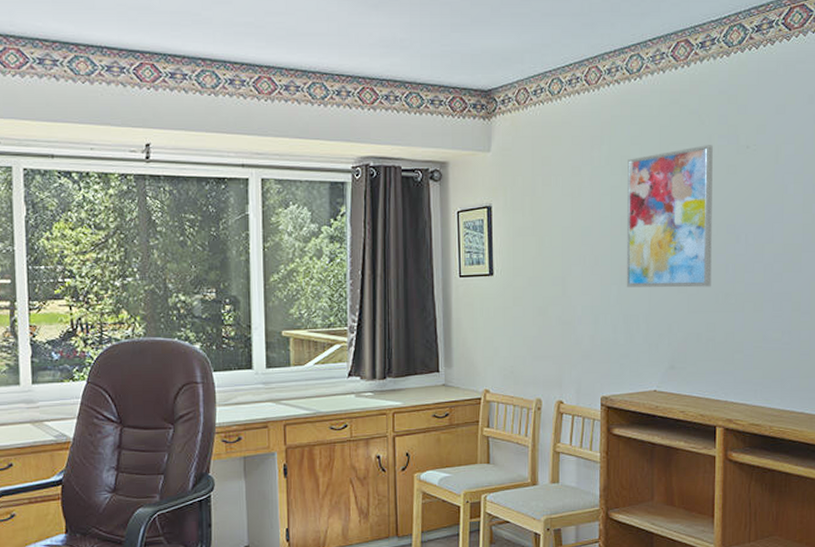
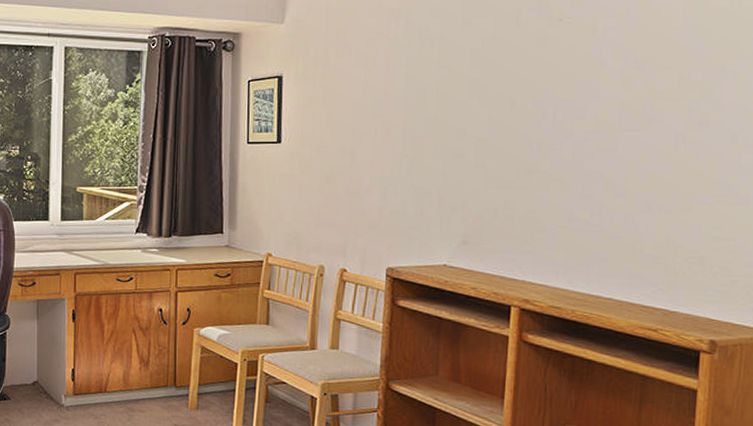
wall art: present [626,145,713,288] -> none [419,18,521,163]

